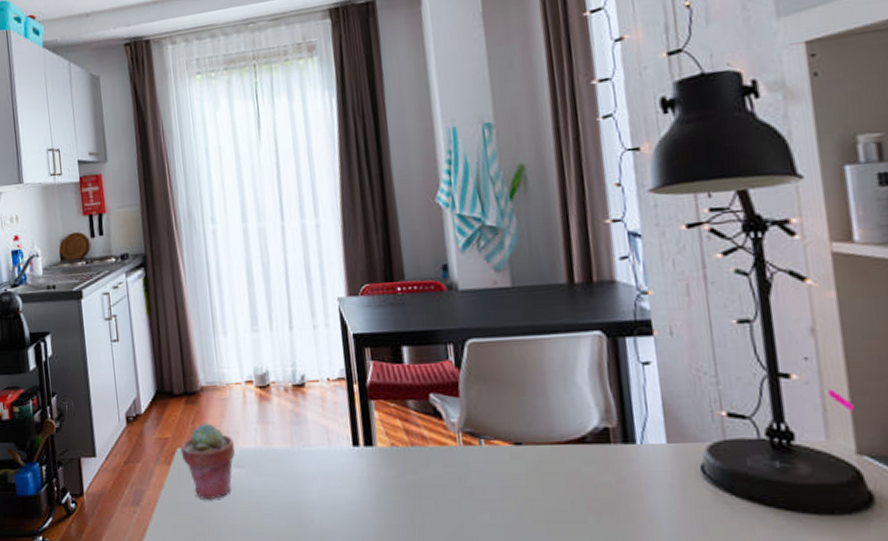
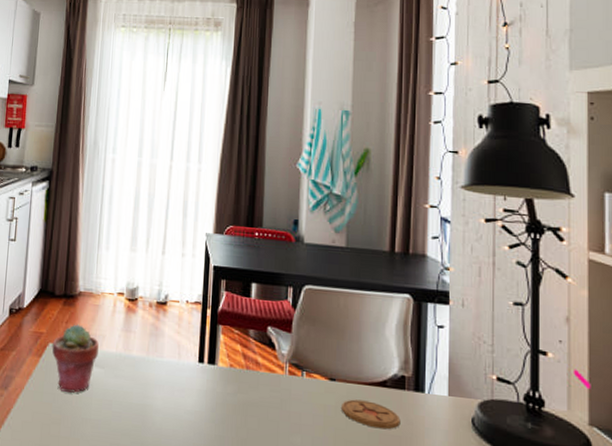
coaster: none [534,462,611,493] -> present [342,399,401,430]

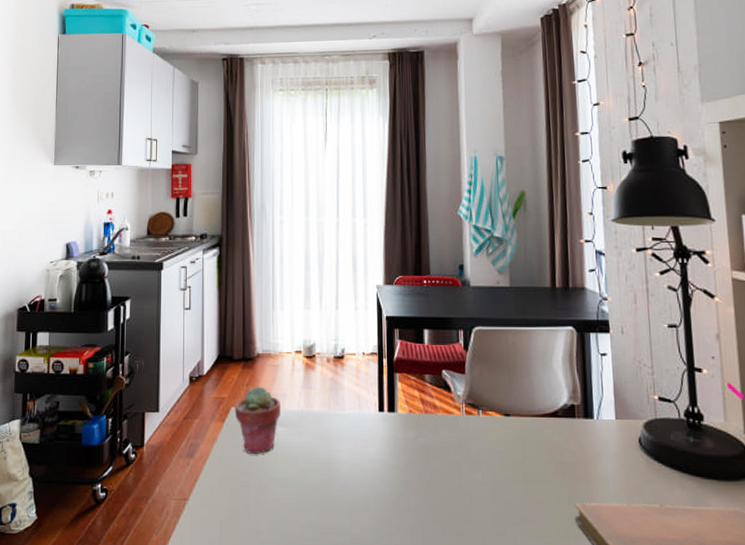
coaster: present [342,399,401,430] -> none [518,432,574,458]

